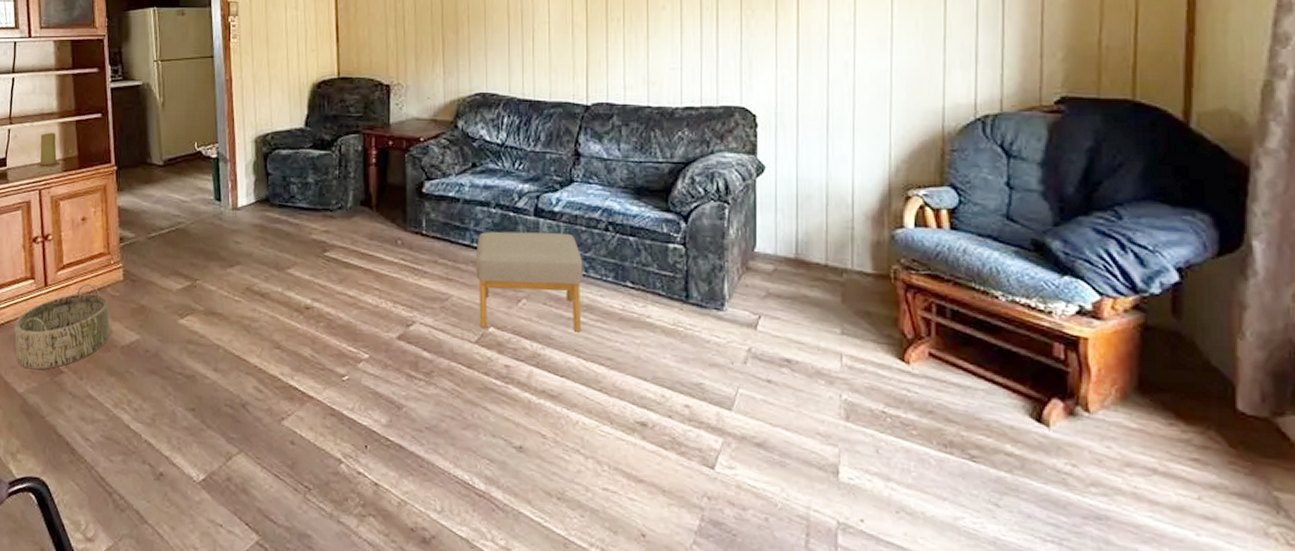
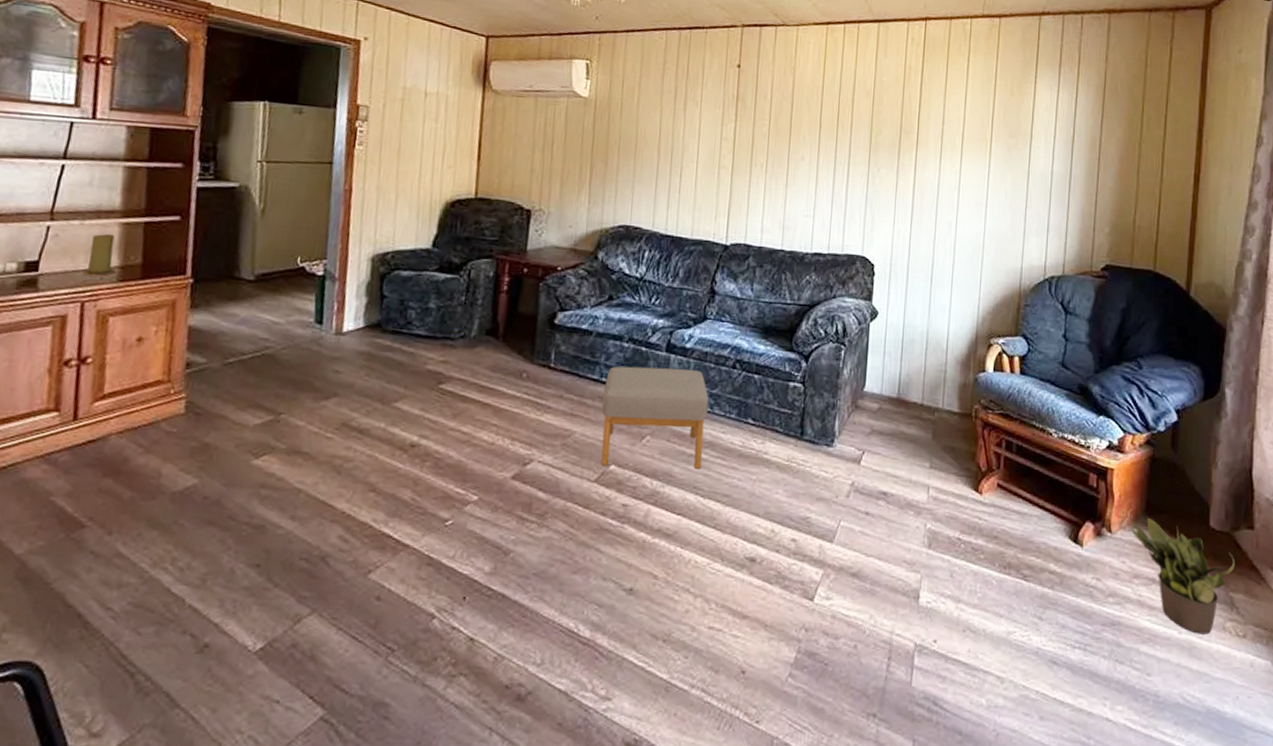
basket: present [15,283,110,370] -> none [18,416,161,525]
potted plant: none [1118,396,1279,540] -> present [1131,517,1235,635]

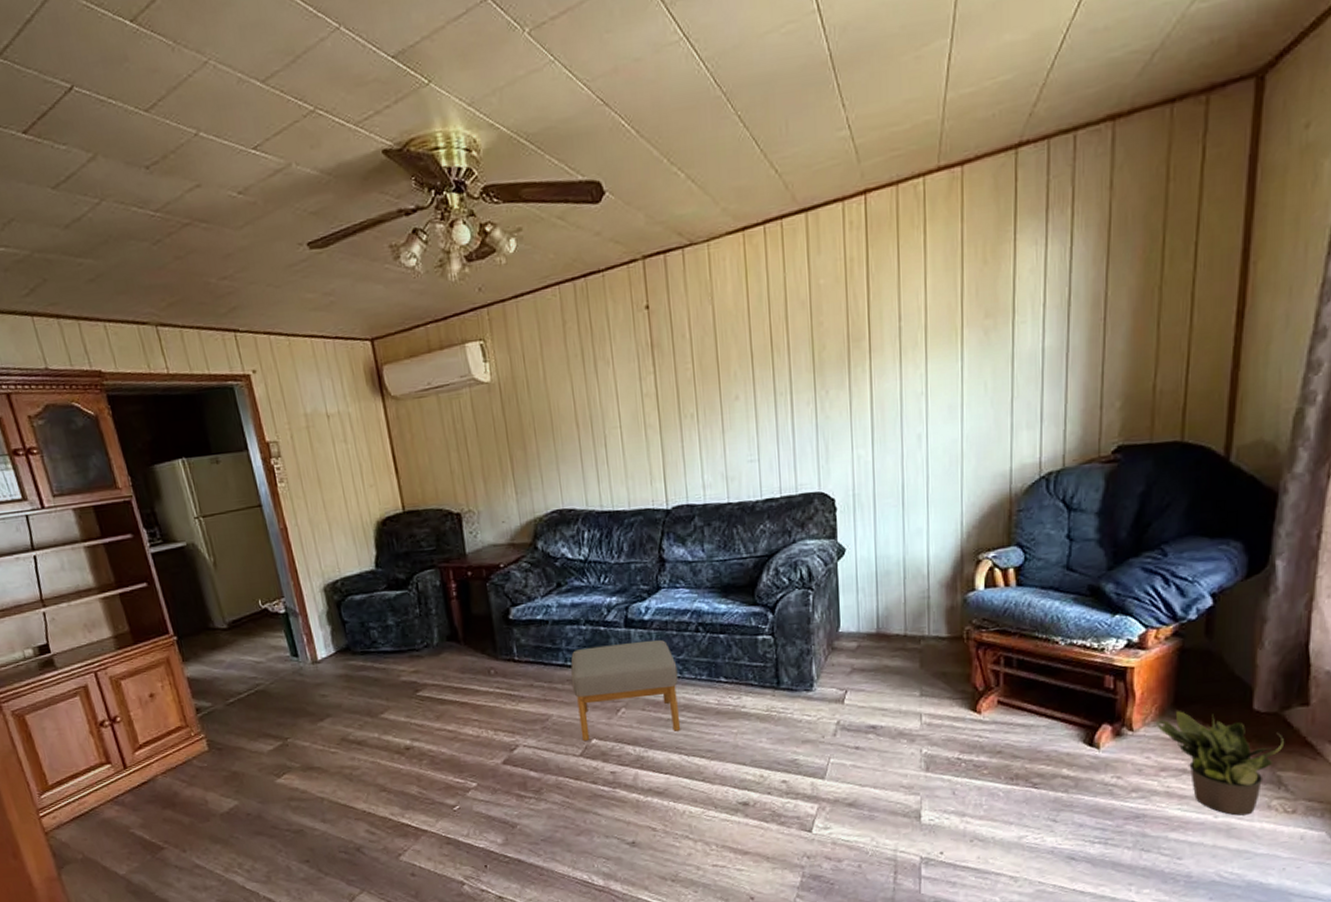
candle: present [83,234,115,276] -> none [81,610,110,649]

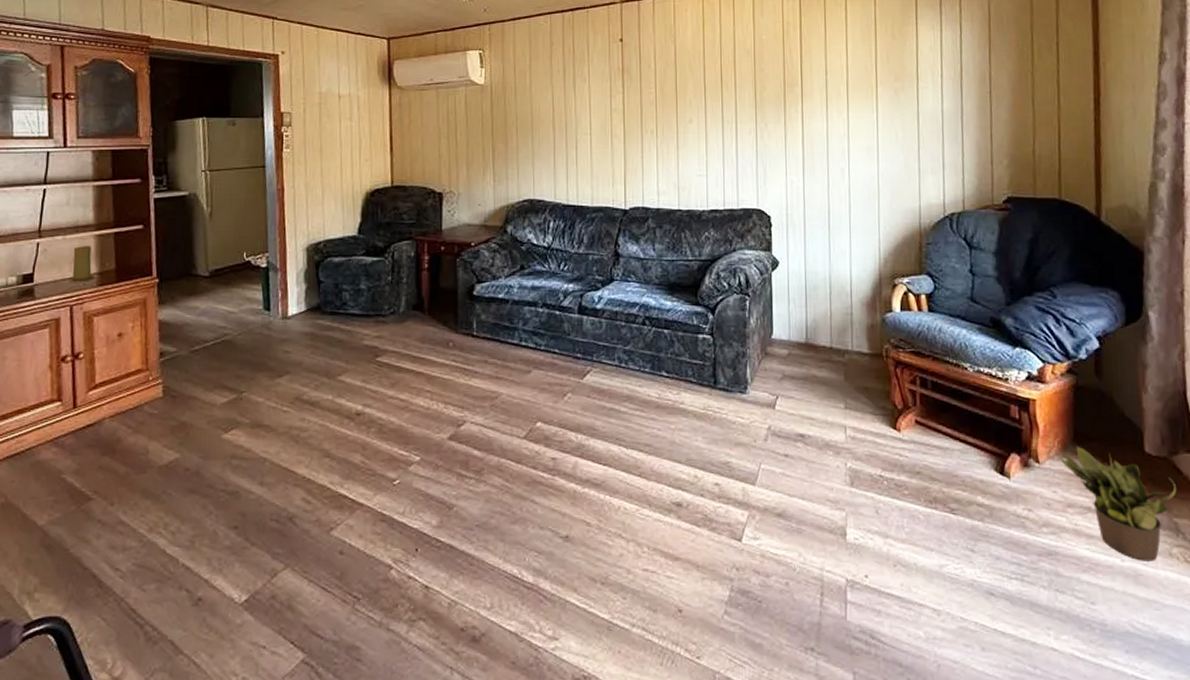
candle: none [81,610,110,649] -> present [69,246,94,283]
footstool: present [570,640,681,742] -> none [523,329,623,424]

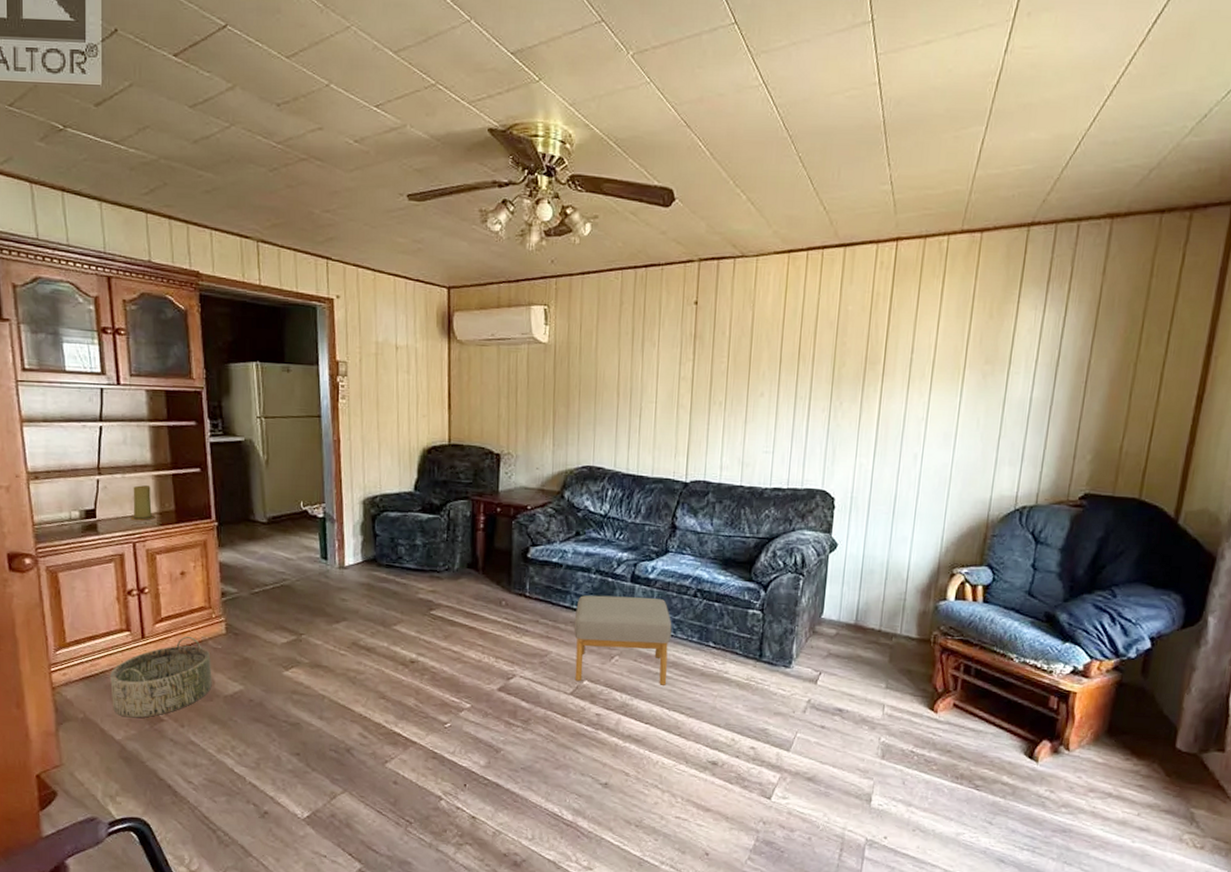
basket: none [36,402,146,499] -> present [110,636,212,718]
footstool: none [523,329,623,424] -> present [573,595,672,685]
potted plant: present [1060,446,1176,561] -> none [1090,737,1200,845]

